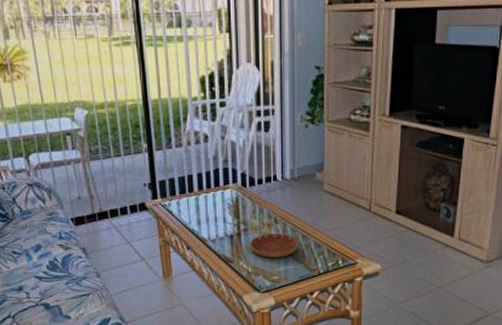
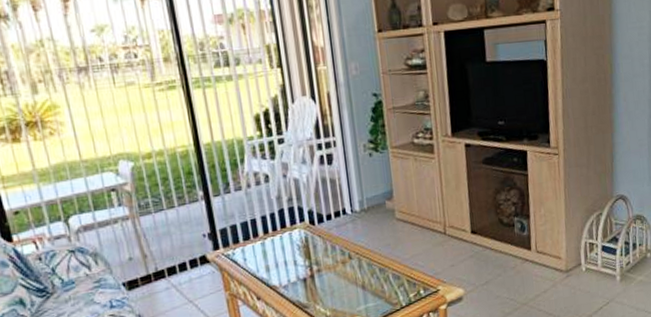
saucer: present [250,233,298,258] -> none [325,269,377,298]

